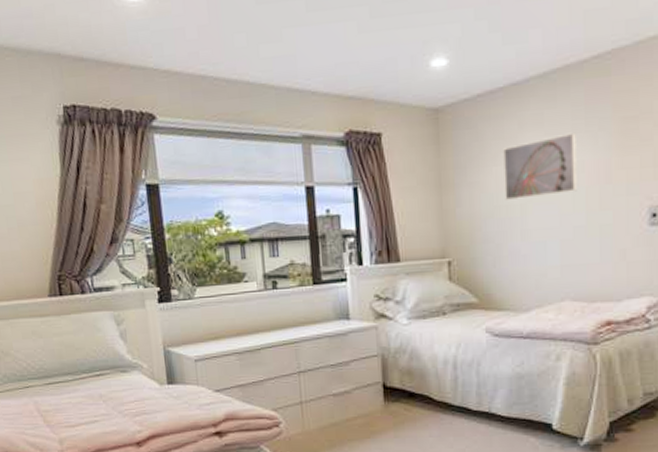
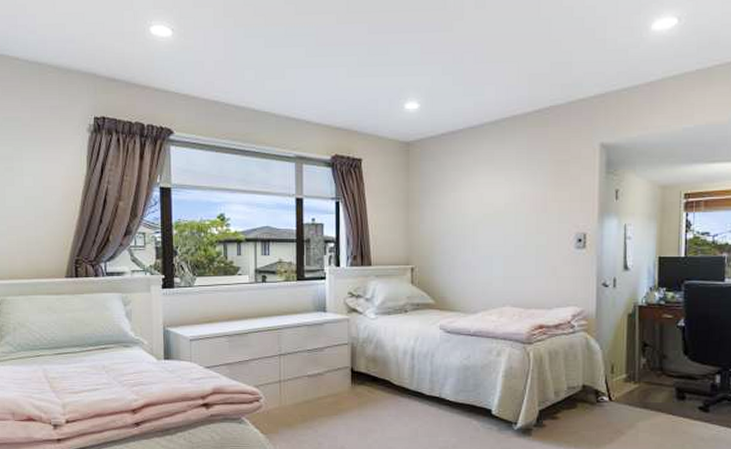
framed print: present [503,132,577,200] -> none [460,169,520,220]

